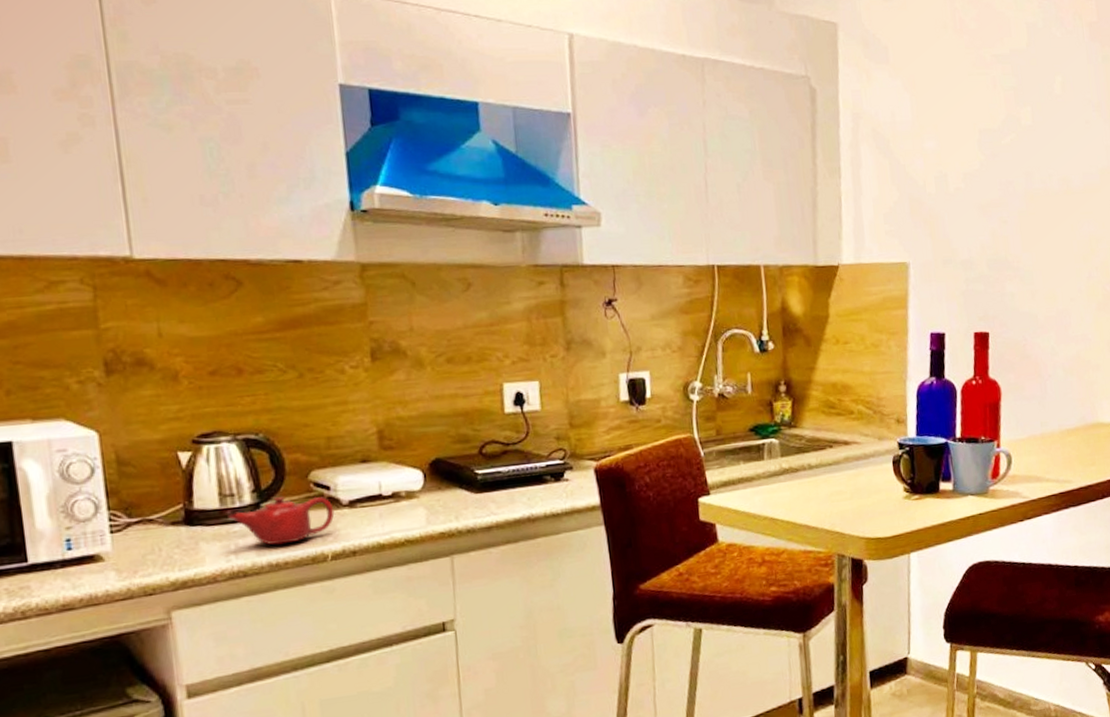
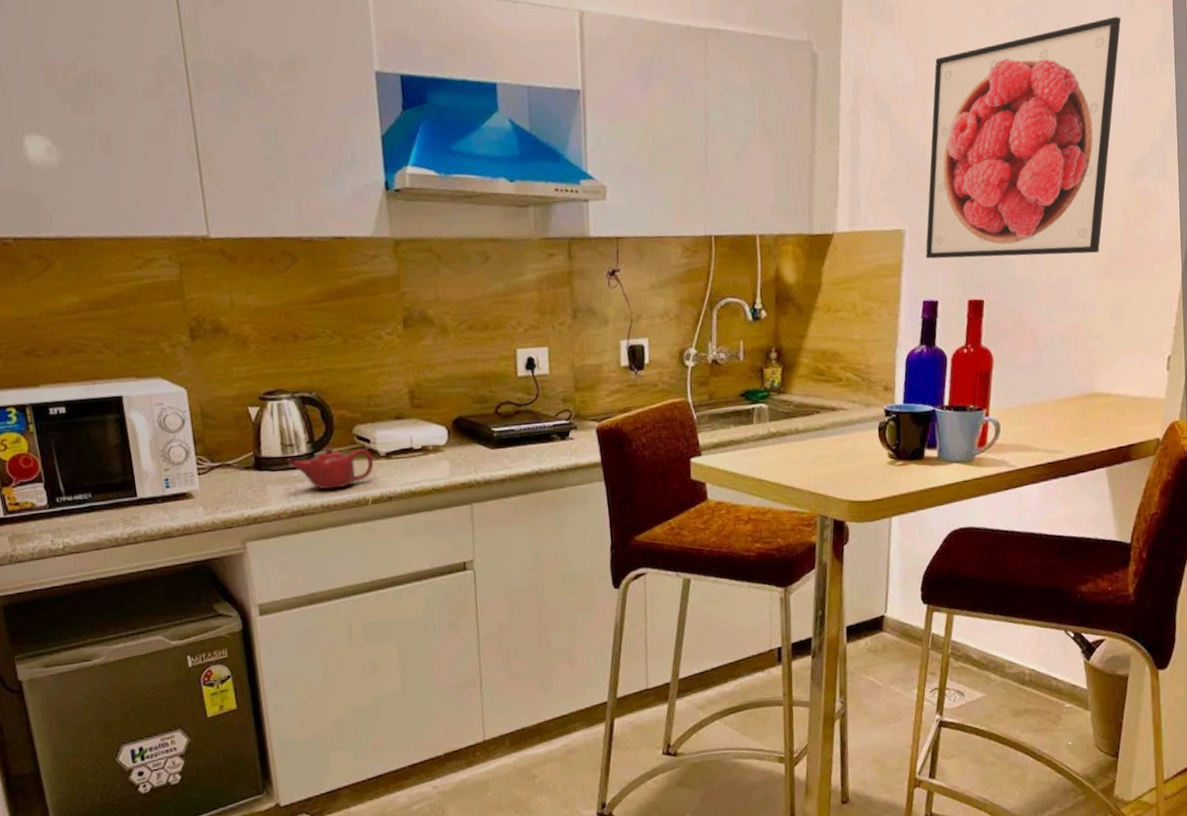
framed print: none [930,67,1099,292] -> present [925,16,1121,259]

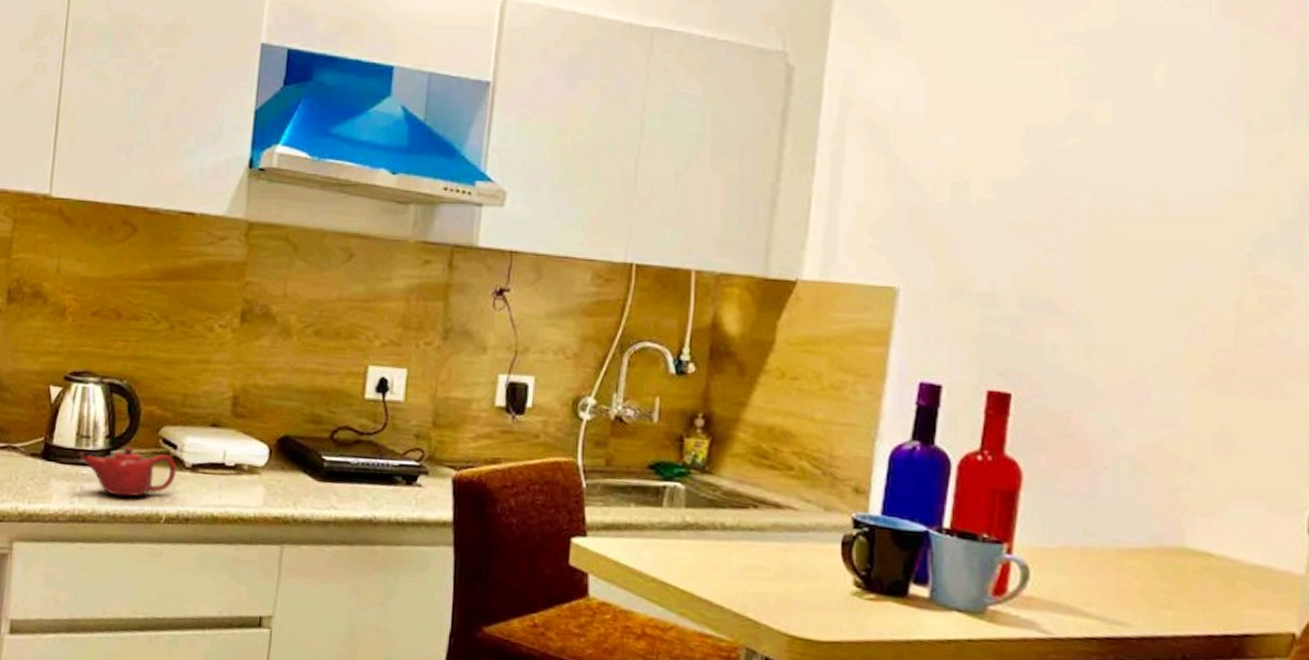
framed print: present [925,16,1121,259] -> none [926,54,1232,354]

